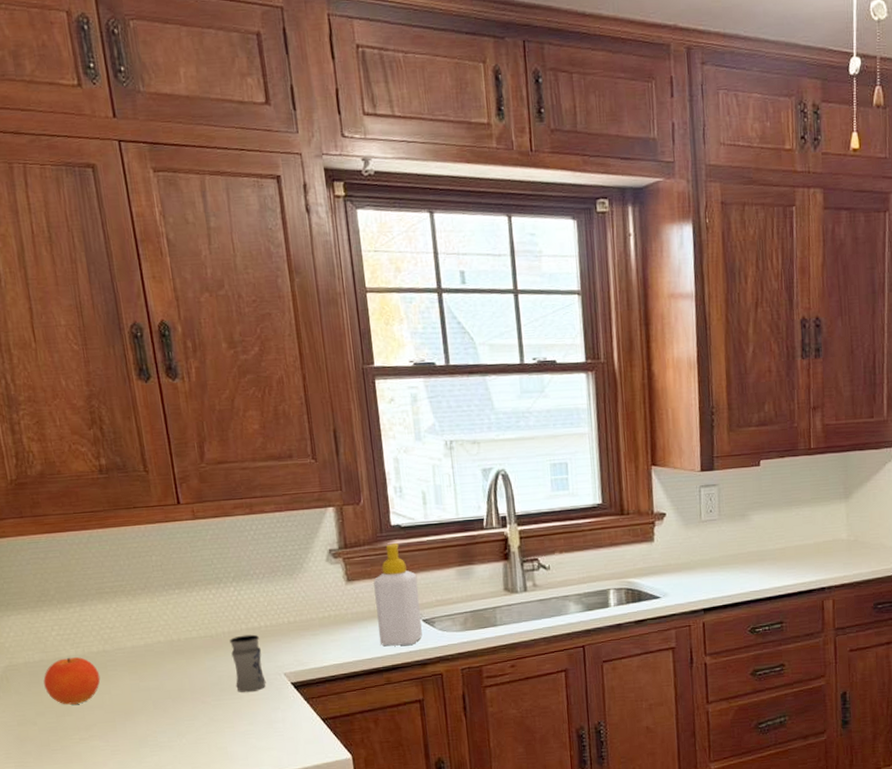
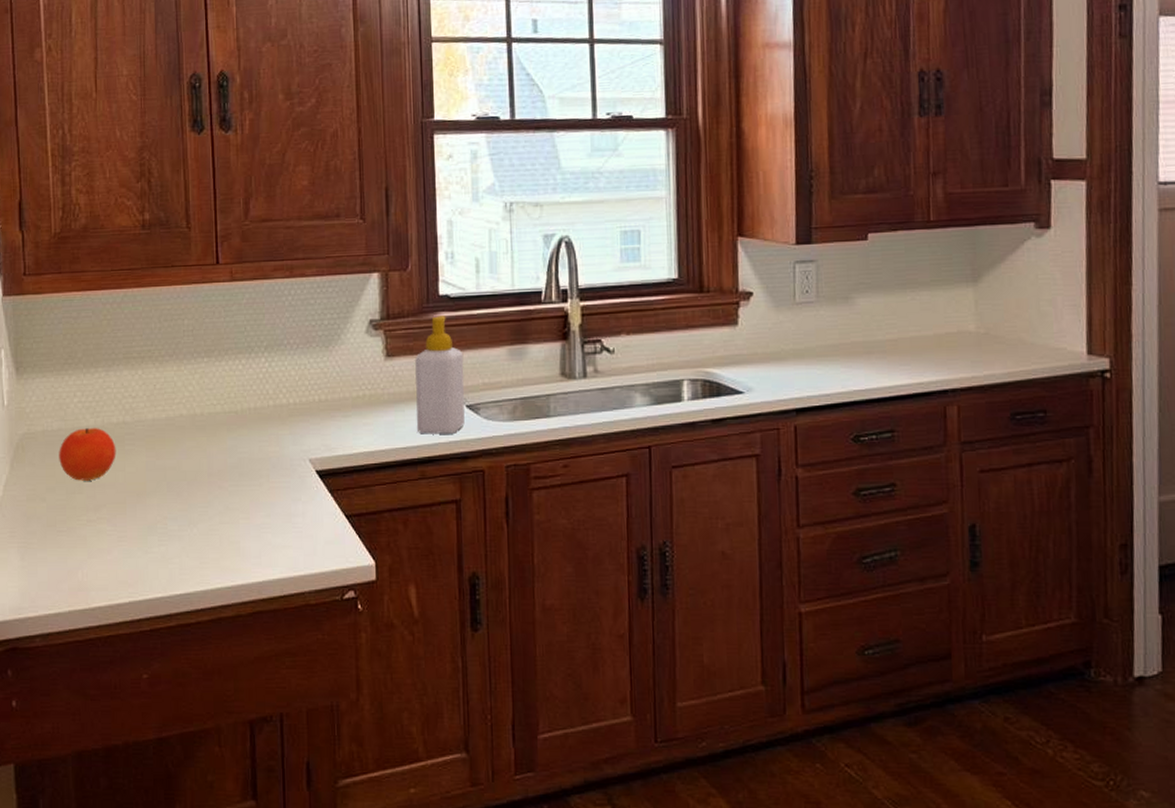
jar: present [230,634,266,693] -> none [255,412,289,480]

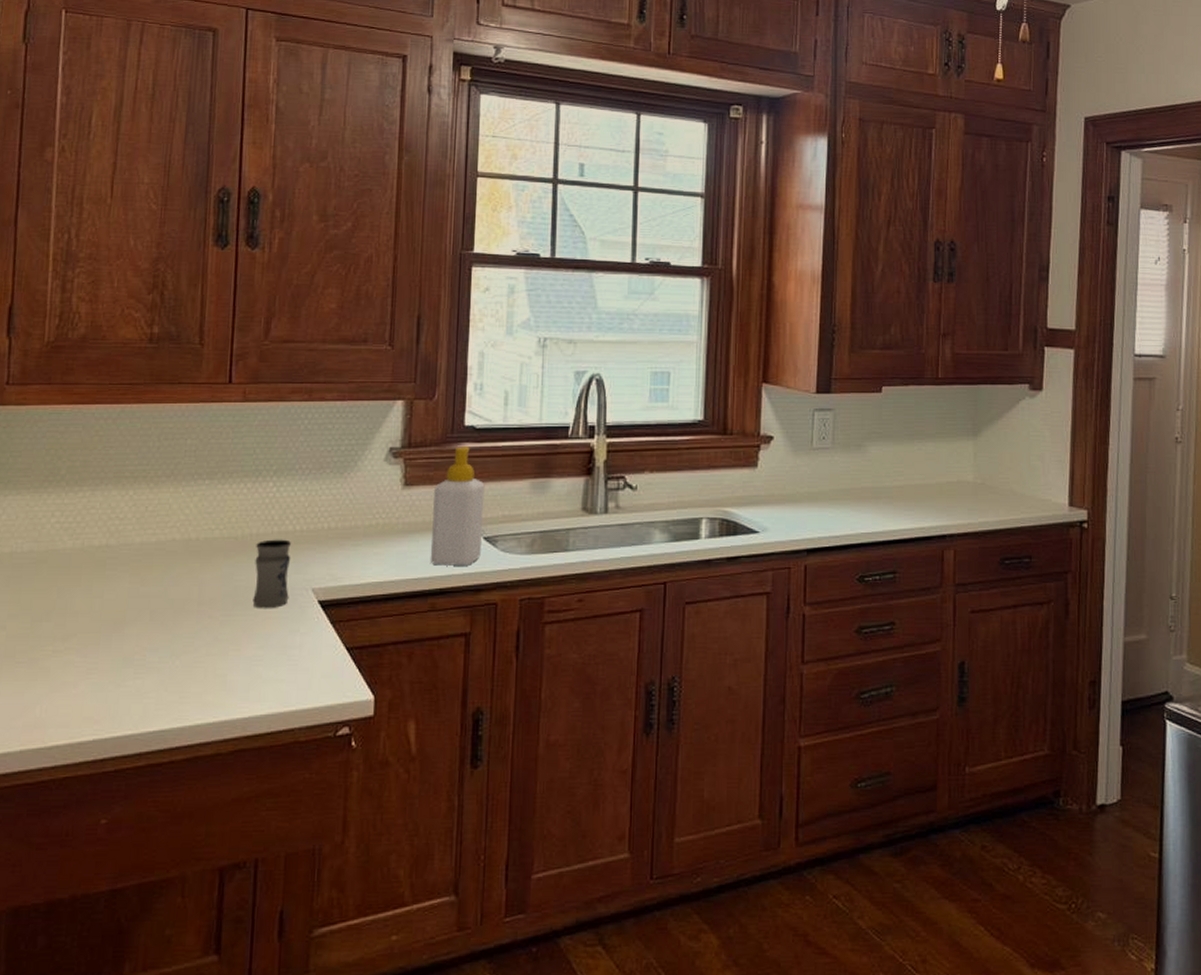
fruit: present [59,428,116,481] -> none [26,551,95,608]
jar: none [255,412,289,480] -> present [252,539,291,609]

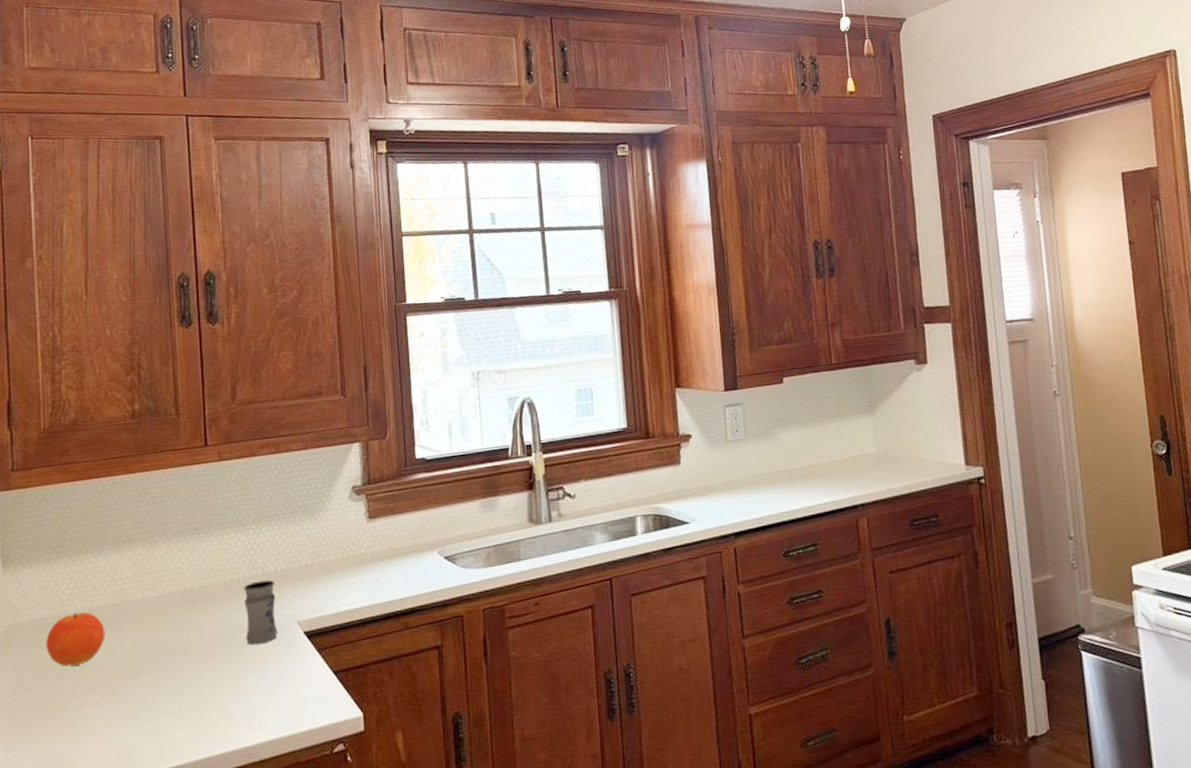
fruit: none [26,551,95,608] -> present [46,612,105,667]
soap bottle: present [430,447,485,566] -> none [395,477,443,587]

